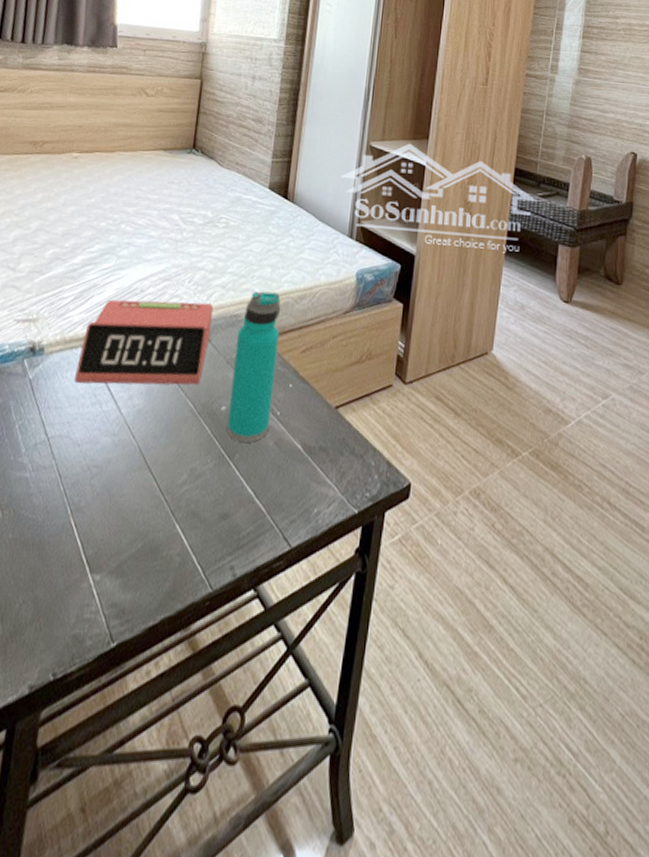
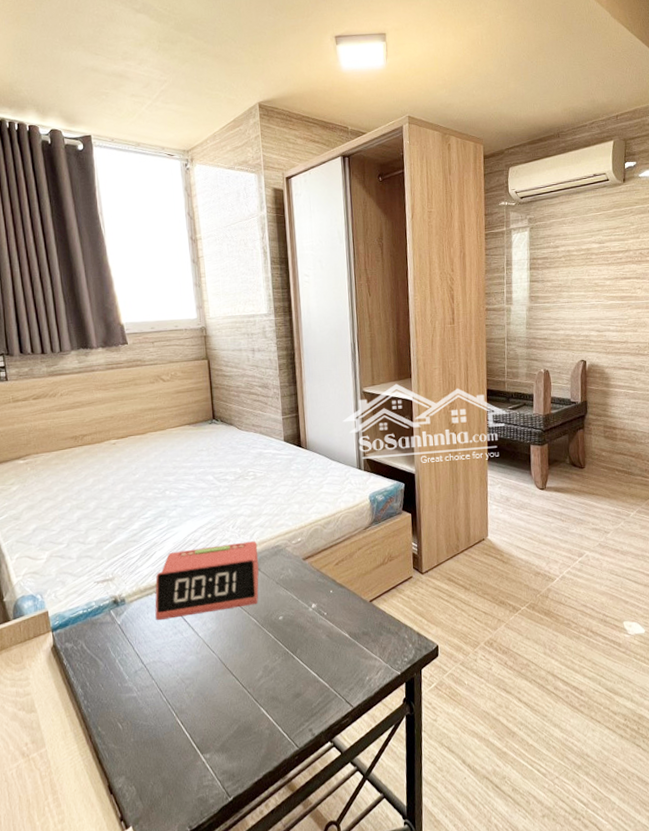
water bottle: present [227,291,281,442] -> none [280,523,320,640]

